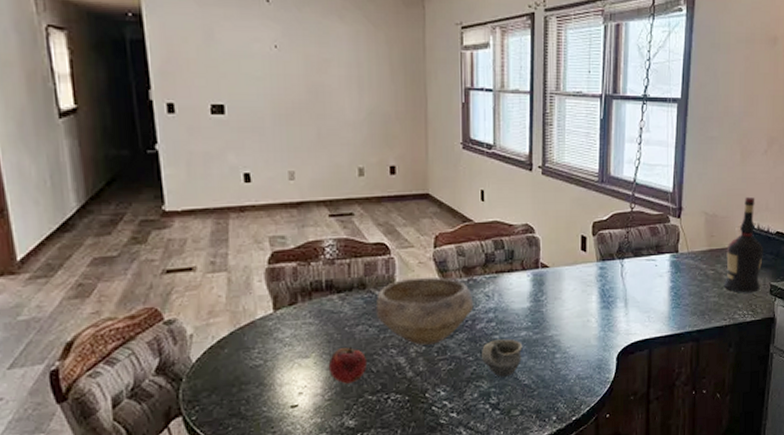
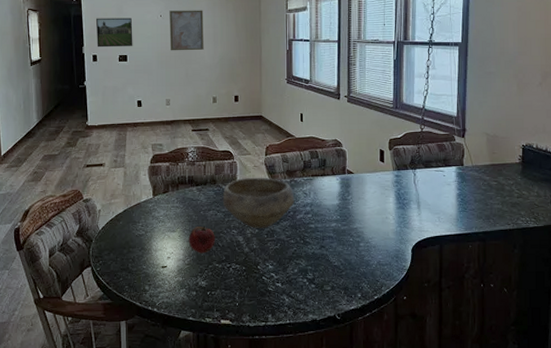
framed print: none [168,45,233,92] -> present [95,17,133,48]
wall art: none [289,38,344,101] -> present [169,10,204,51]
cup: present [482,339,523,378] -> none [301,228,333,258]
liquor: present [723,196,763,293] -> none [506,121,543,203]

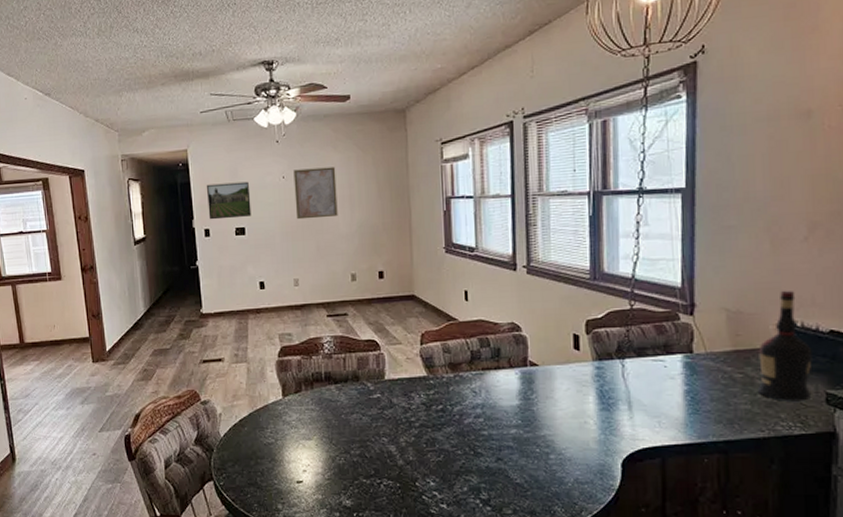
fruit: present [188,225,215,253] -> none [327,432,361,466]
bowl: present [222,177,295,228] -> none [368,372,461,436]
liquor: none [506,121,543,203] -> present [757,290,812,401]

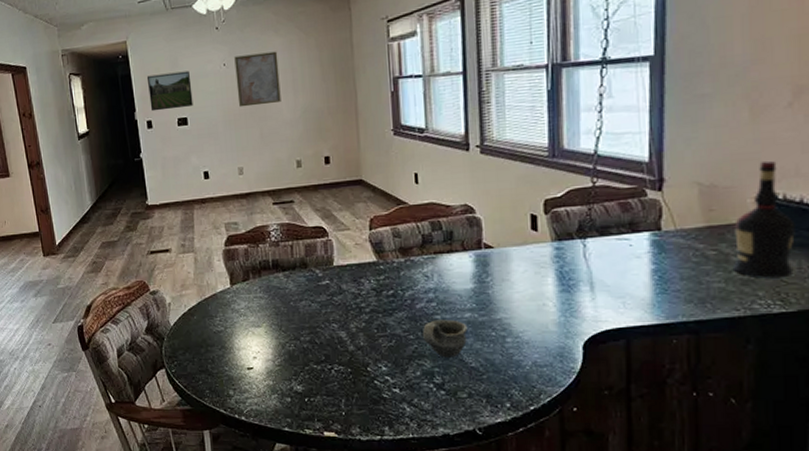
cup: none [470,435,513,474] -> present [423,319,468,358]

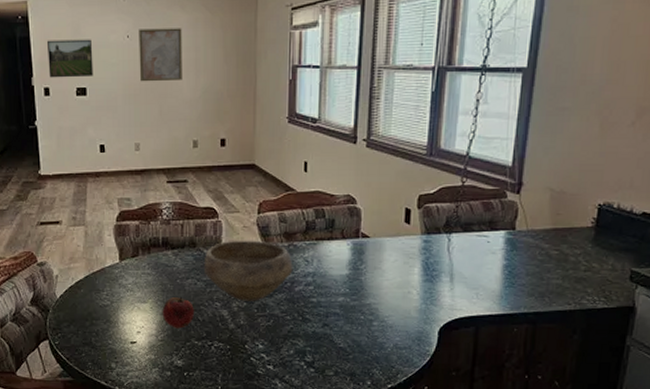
fruit: none [277,319,311,353] -> present [162,296,194,329]
bowl: none [317,257,413,321] -> present [203,240,293,301]
cup: present [423,319,468,358] -> none [299,302,340,338]
liquor: present [732,160,795,279] -> none [569,172,624,278]

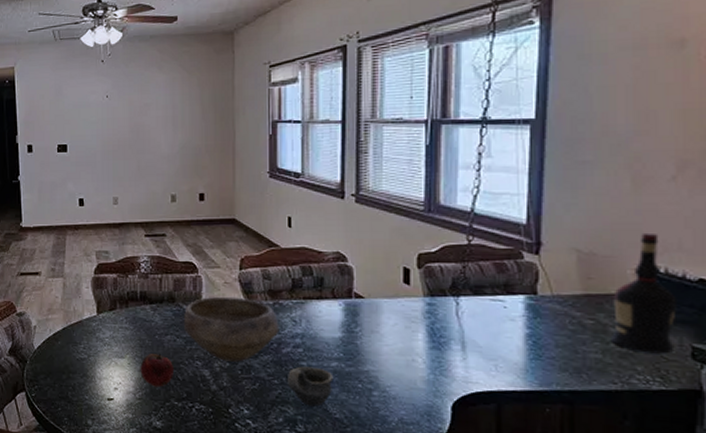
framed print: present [46,39,94,78] -> none [31,99,74,136]
wall art: present [139,28,183,82] -> none [117,87,160,139]
cup: none [299,302,340,338] -> present [288,366,334,407]
liquor: none [569,172,624,278] -> present [610,232,677,354]

